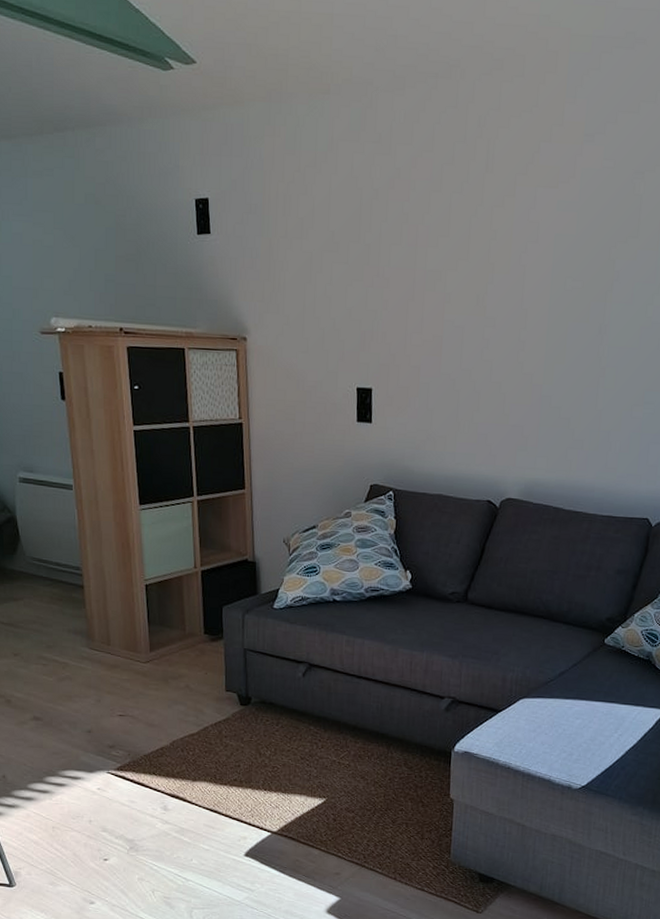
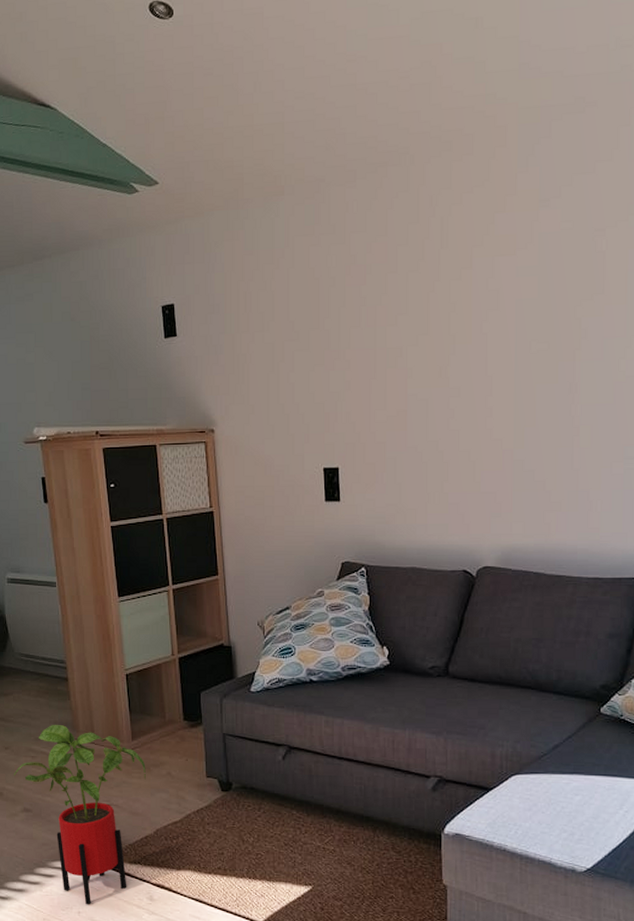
house plant: none [22,633,164,814] -> present [13,725,146,905]

